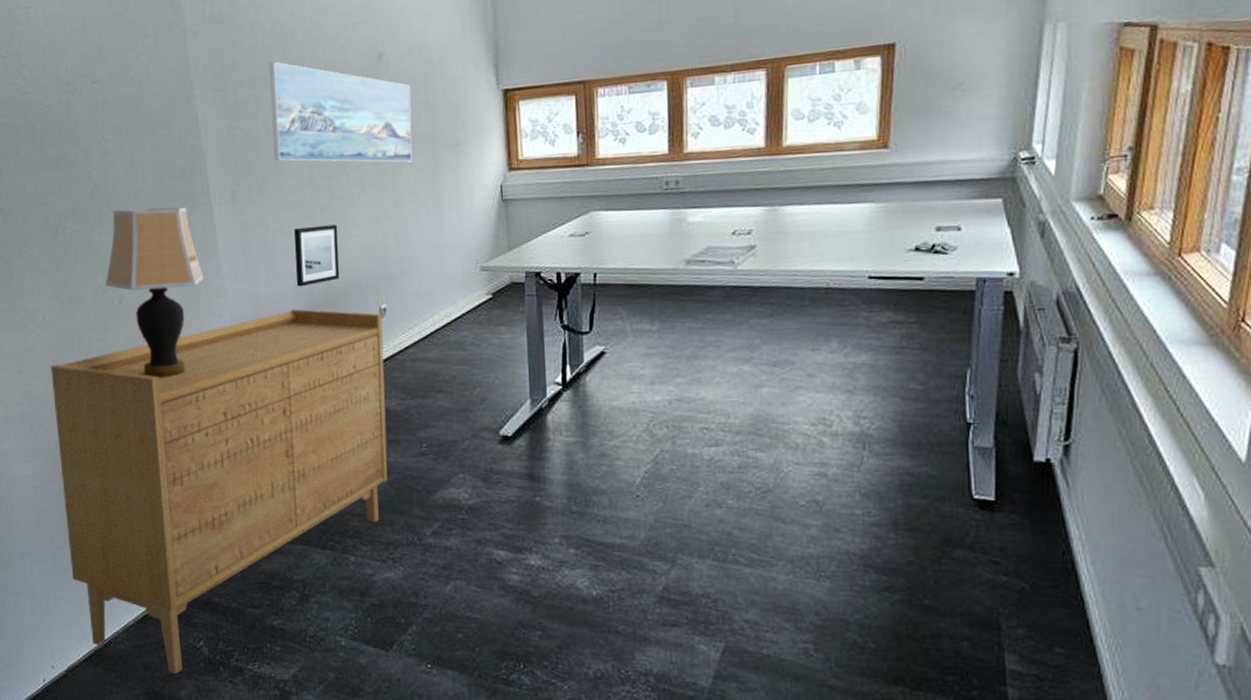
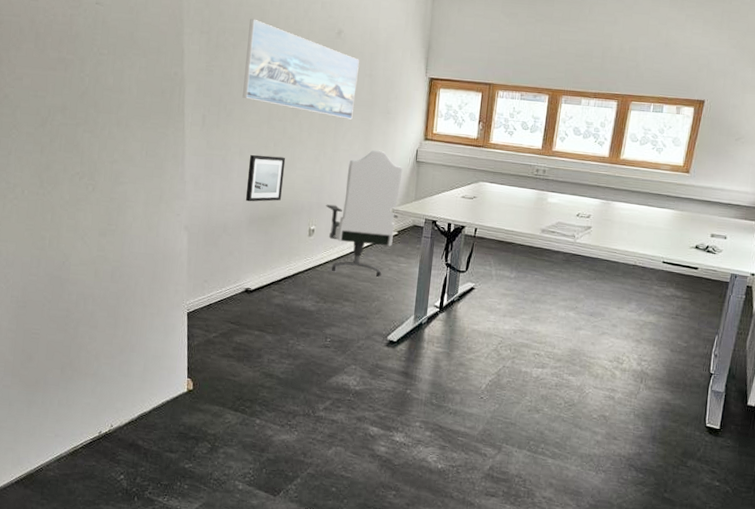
sideboard: present [51,308,388,674] -> none [15,218,310,500]
table lamp: present [105,207,203,378] -> none [82,113,169,258]
office chair: none [395,194,490,357] -> present [326,150,403,277]

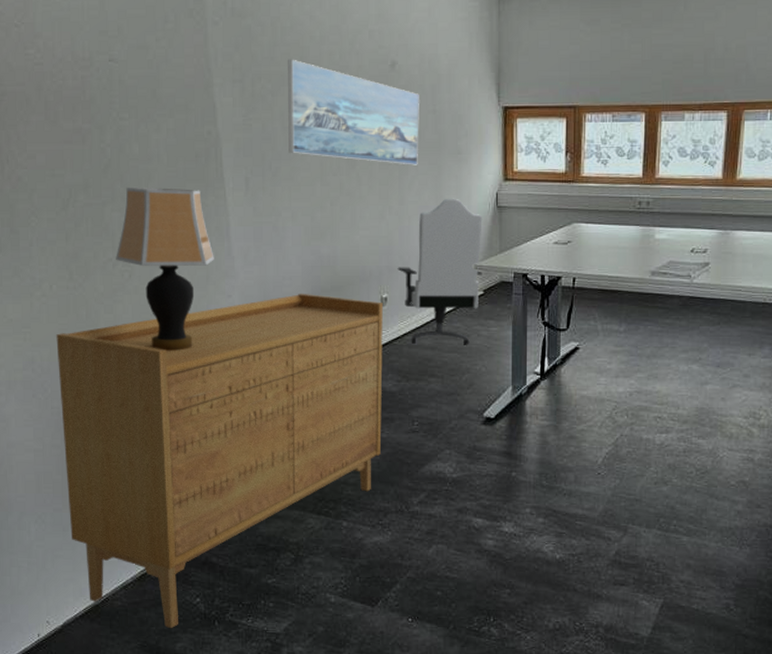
sideboard: none [15,218,310,500] -> present [56,293,383,628]
table lamp: none [82,113,169,258] -> present [116,188,214,351]
wall art: present [245,154,286,202] -> none [304,217,346,273]

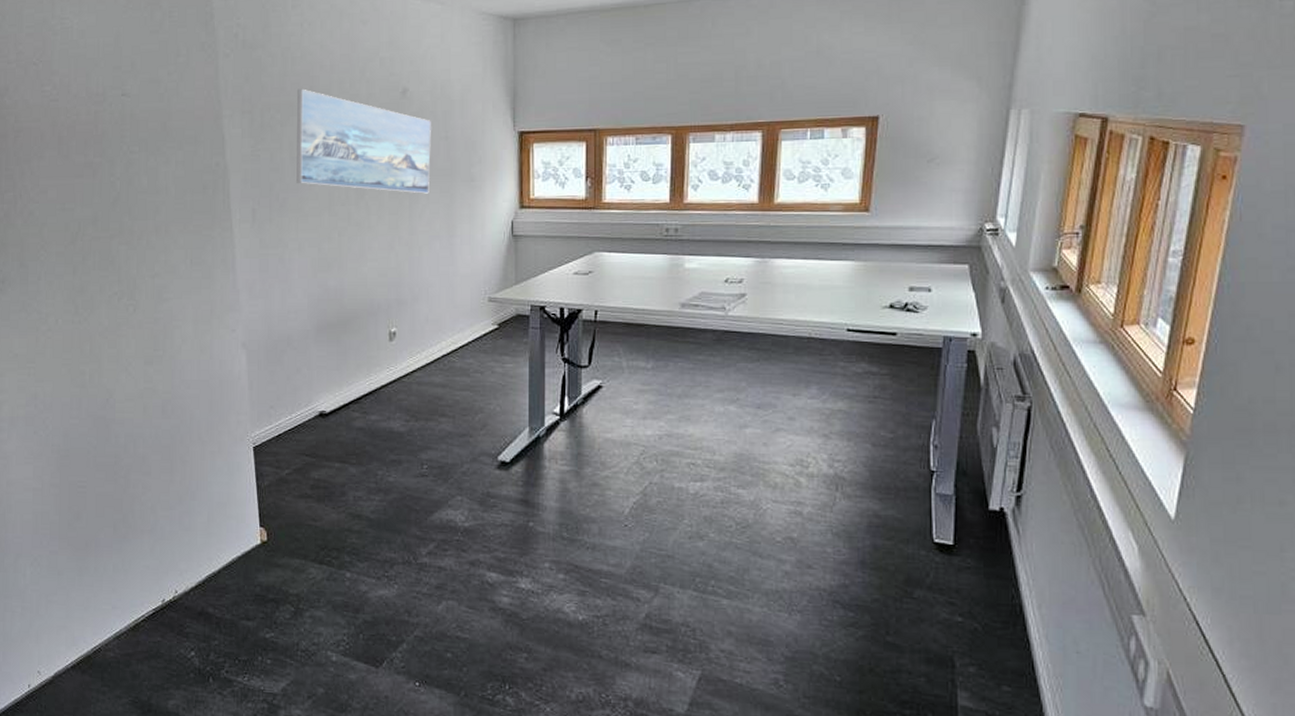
sideboard: present [56,293,383,628] -> none [59,327,391,683]
table lamp: present [116,188,214,351] -> none [121,220,219,387]
office chair: present [397,198,483,345] -> none [407,227,497,383]

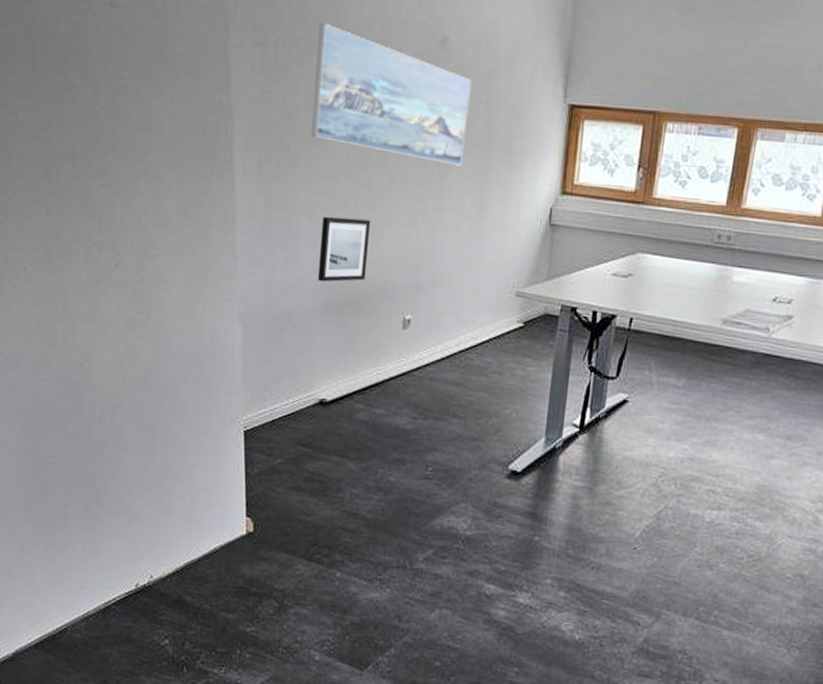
wall art: none [310,248,354,306] -> present [317,216,371,282]

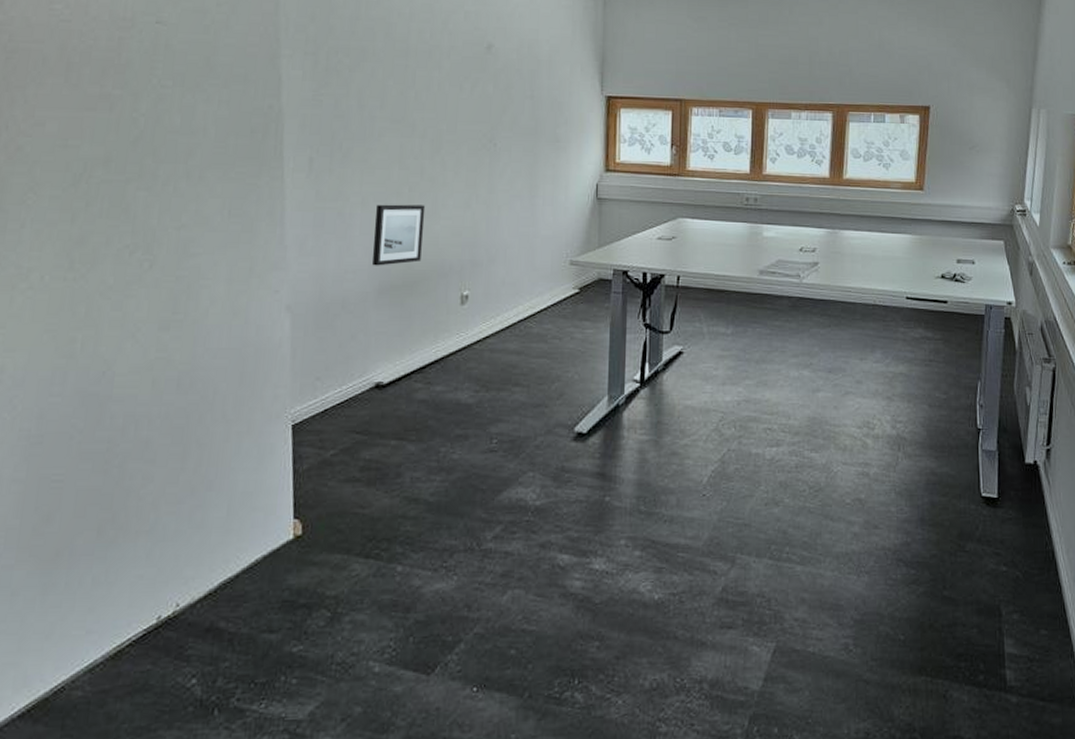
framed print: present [311,22,471,166] -> none [364,34,516,152]

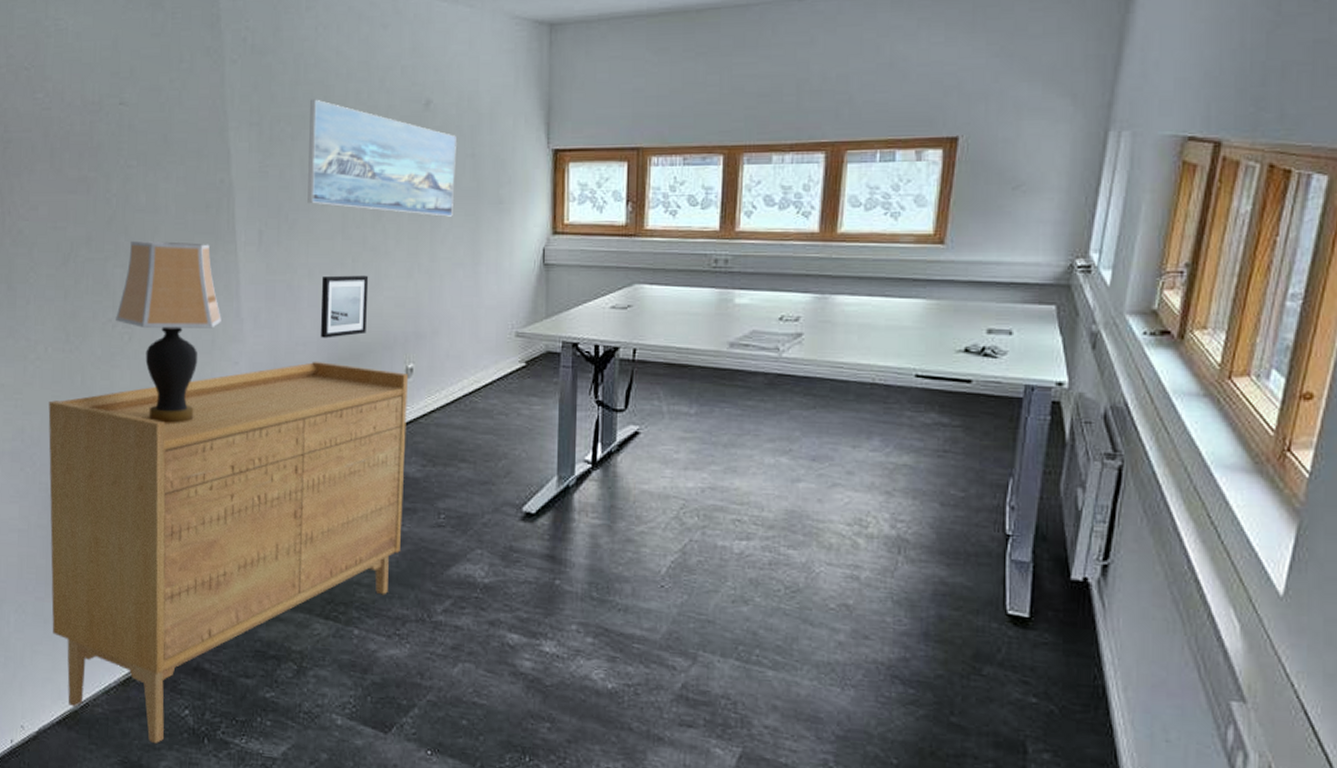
sideboard: none [21,288,463,724] -> present [48,361,408,743]
table lamp: none [134,164,262,356] -> present [116,241,221,423]
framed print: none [364,34,516,152] -> present [307,99,456,217]

